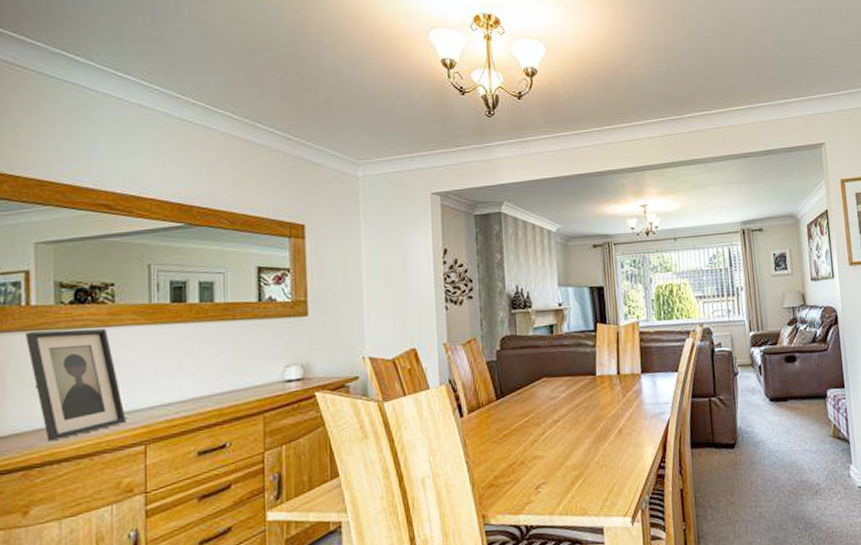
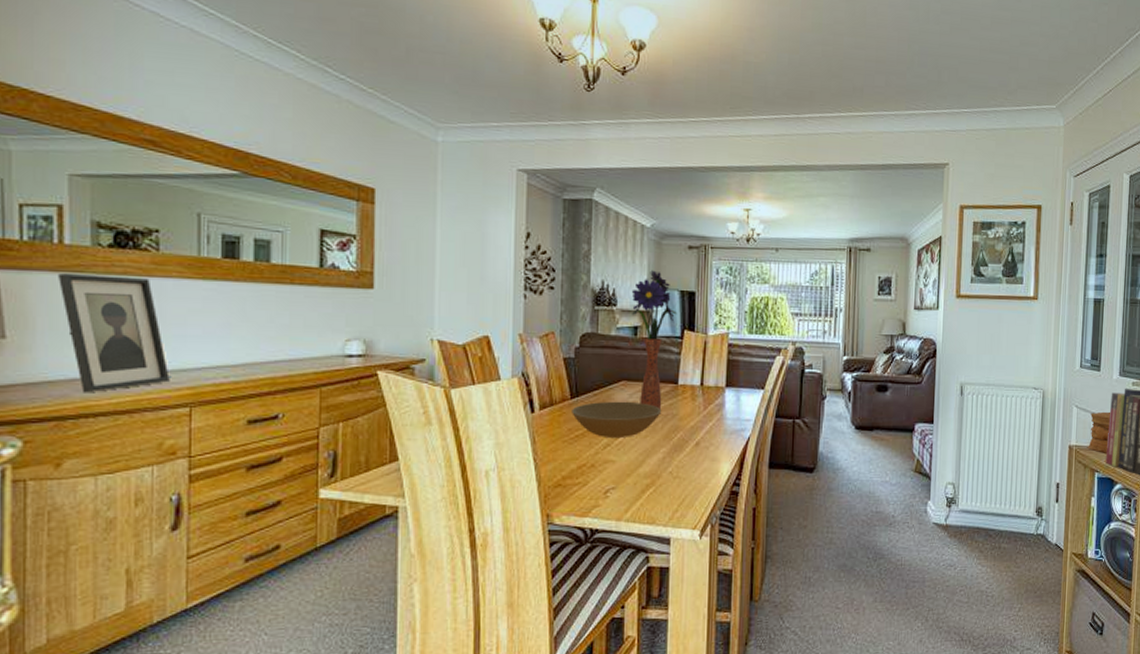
bowl: none [498,396,583,435] -> present [572,401,662,439]
flower arrangement: none [544,271,589,402] -> present [631,270,678,410]

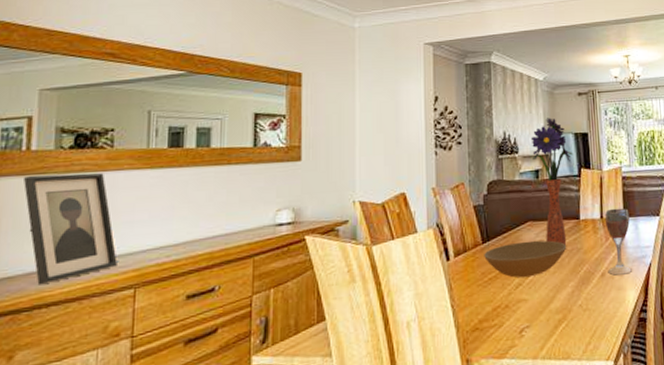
cup: none [703,376,732,446] -> present [604,208,632,276]

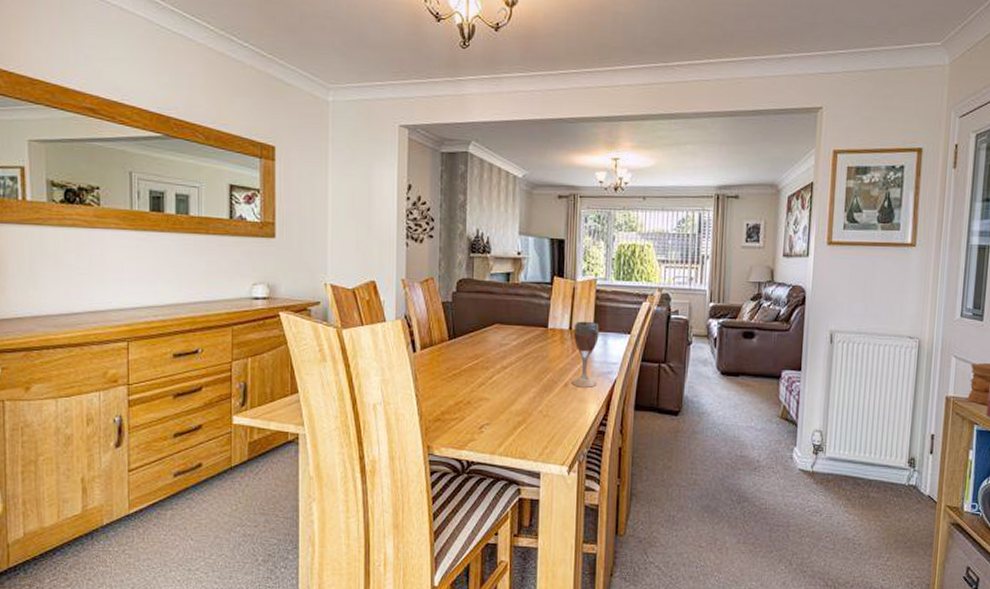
picture frame: present [24,173,118,285] -> none [23,226,111,328]
bowl: present [484,240,567,278] -> none [449,343,533,378]
flower arrangement: present [530,118,574,246] -> none [504,219,548,352]

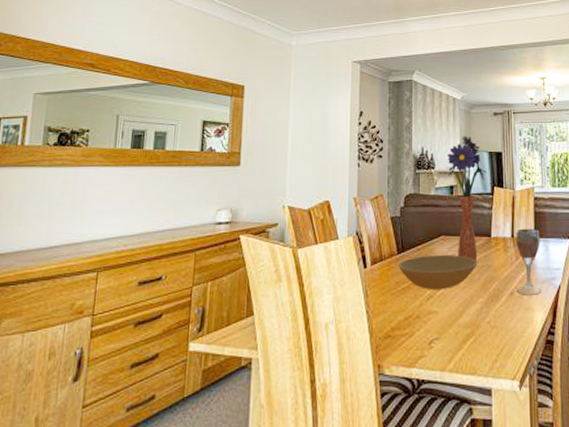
bowl: none [449,343,533,378] -> present [398,254,478,290]
flower arrangement: none [504,219,548,352] -> present [447,136,488,262]

